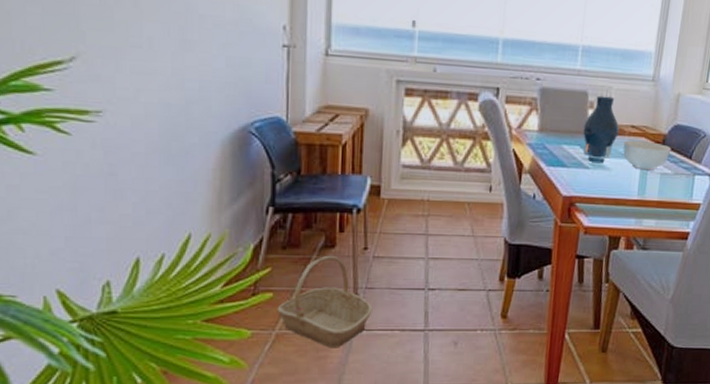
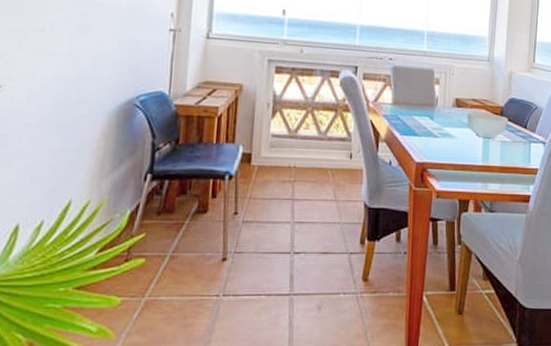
basket: present [277,255,373,348] -> none [148,220,241,315]
vase: present [582,95,620,164] -> none [430,73,463,133]

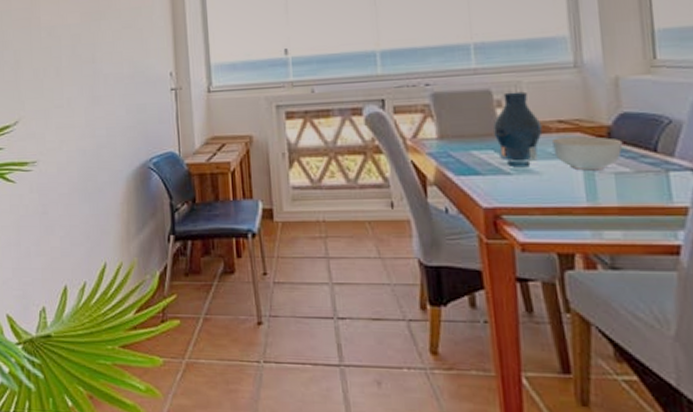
vase: none [430,73,463,133] -> present [492,91,543,168]

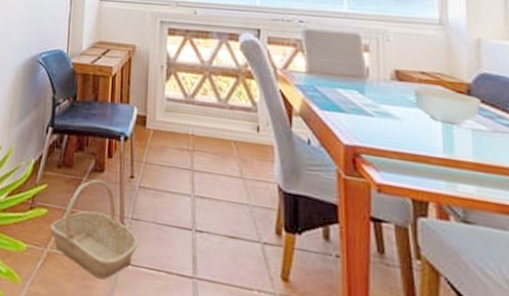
basket: none [185,281,280,382] -> present [50,179,139,280]
vase: present [492,91,543,168] -> none [358,39,406,112]

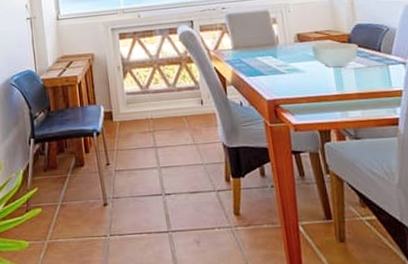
basket: present [50,179,139,280] -> none [46,172,122,253]

